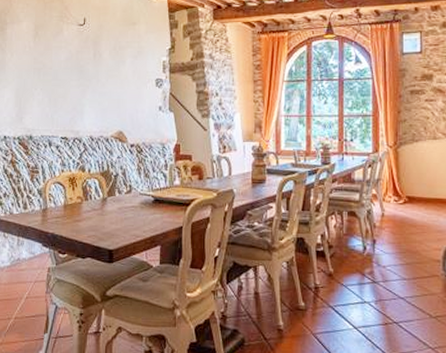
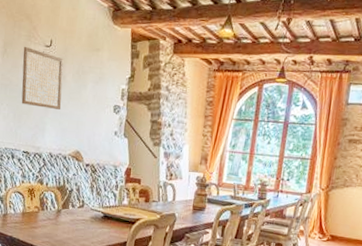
wall art: none [55,27,100,89] -> present [21,46,64,110]

